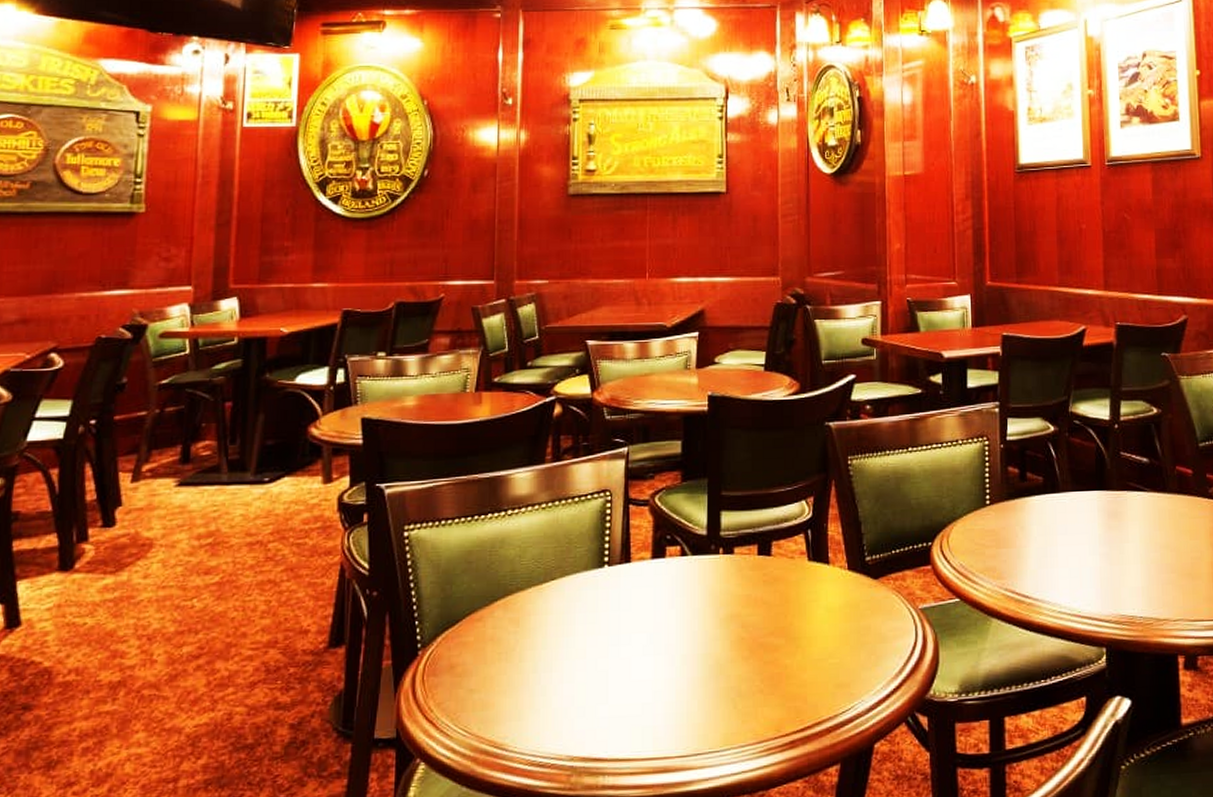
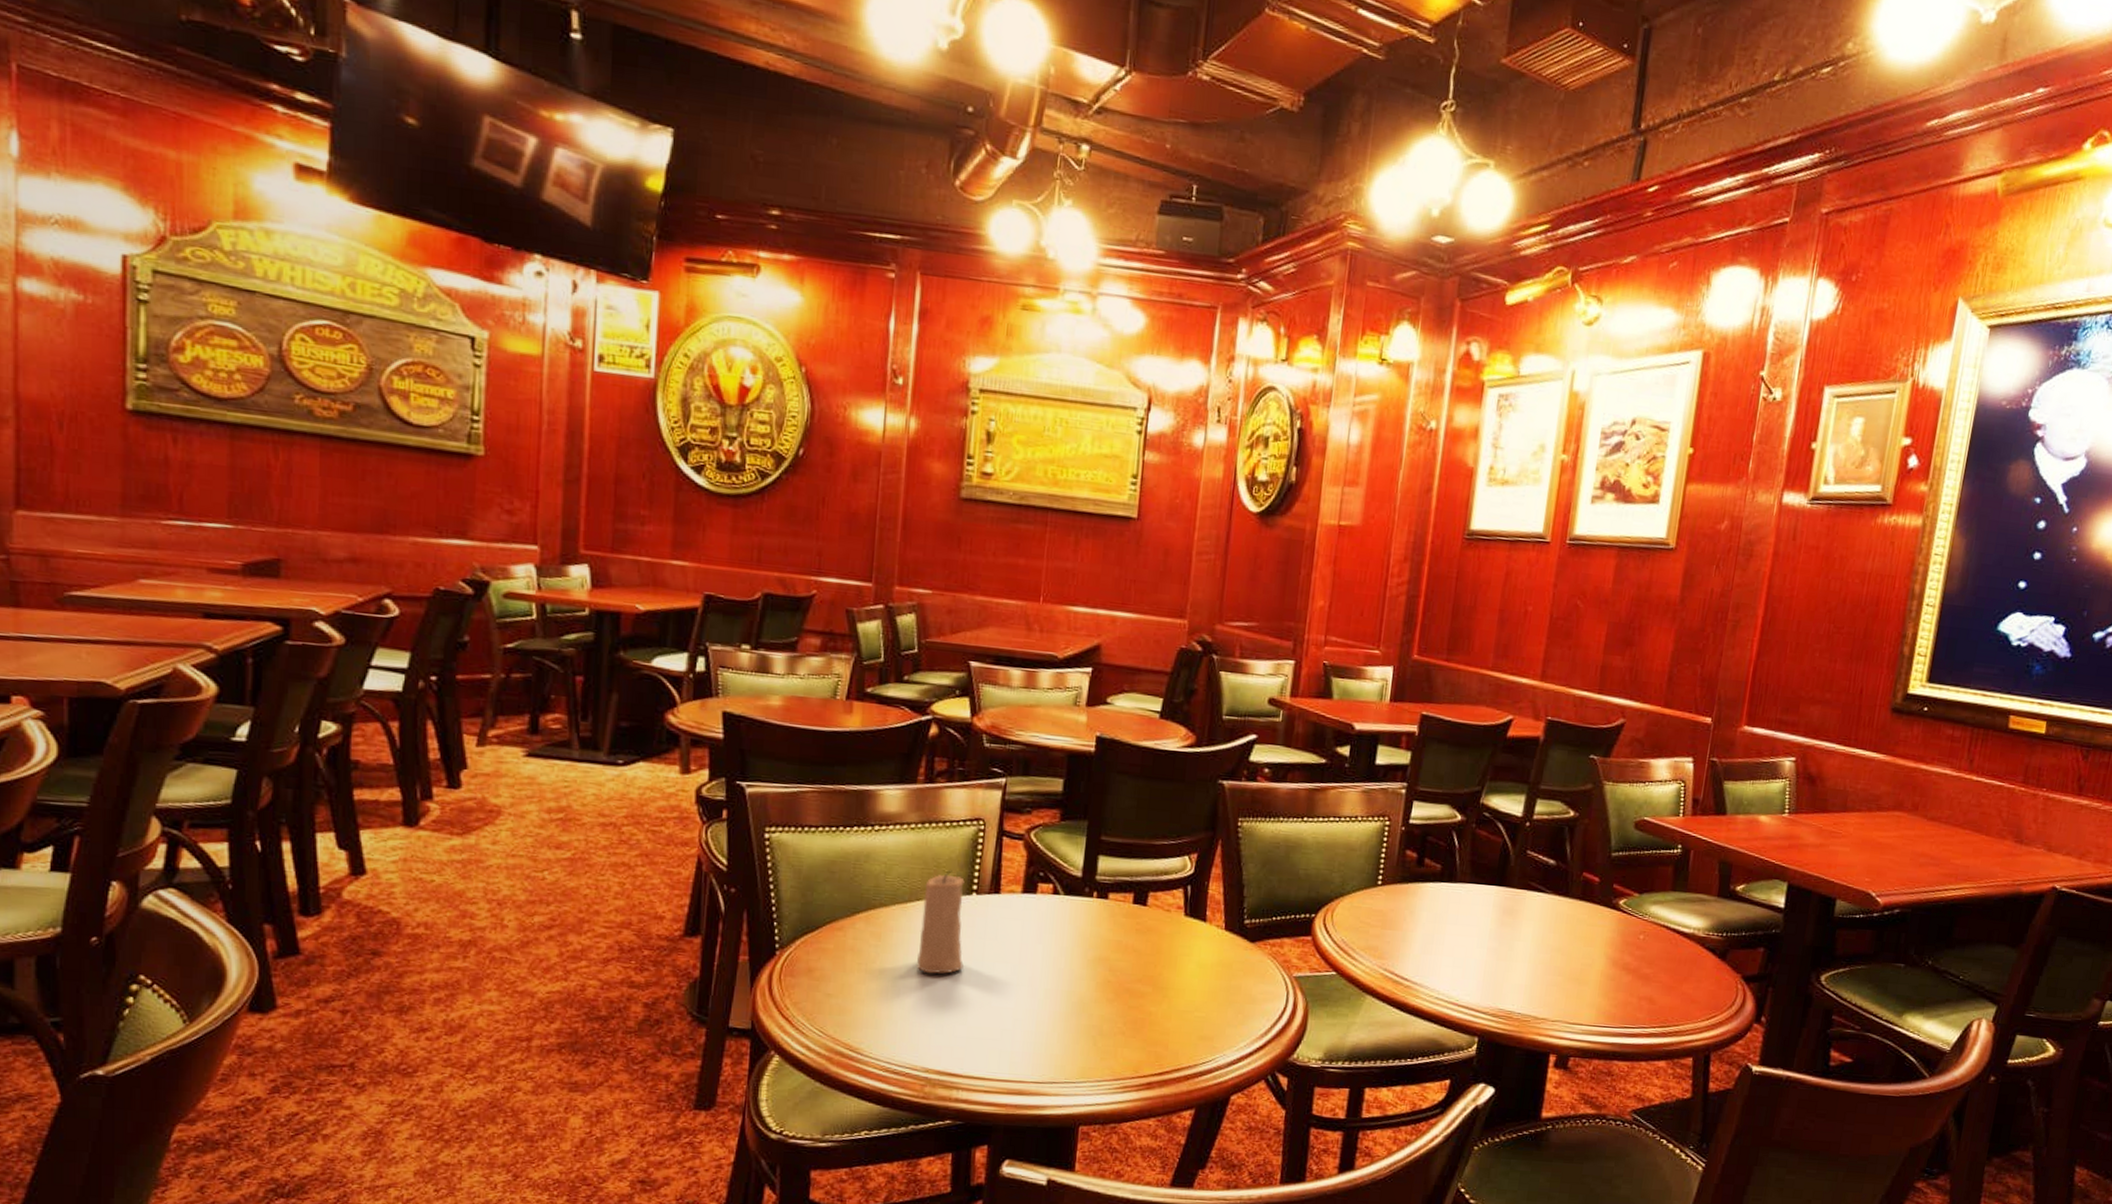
candle: none [556,545,601,655] -> present [917,870,965,974]

